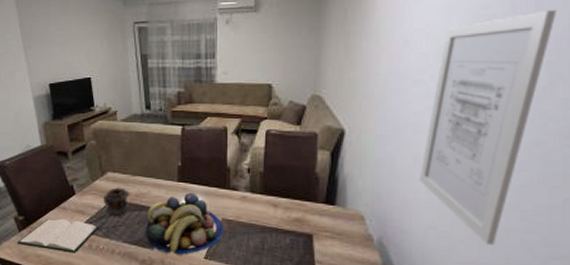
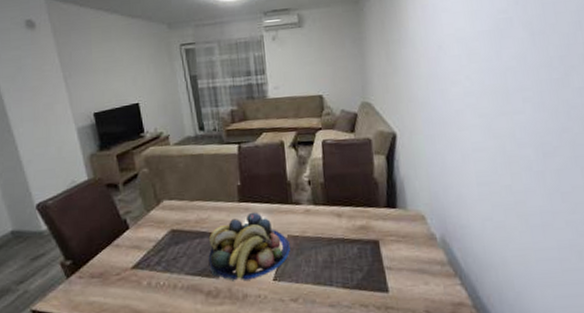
hardback book: present [17,218,99,253] -> none [65,257,158,295]
mug: present [104,187,131,217] -> none [161,215,191,248]
wall art: present [419,9,558,245] -> none [469,10,561,229]

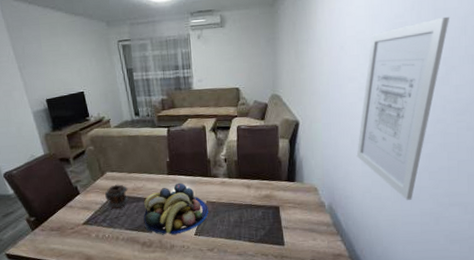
mug: none [161,215,191,248] -> present [105,184,130,210]
wall art: none [469,10,561,229] -> present [356,16,450,200]

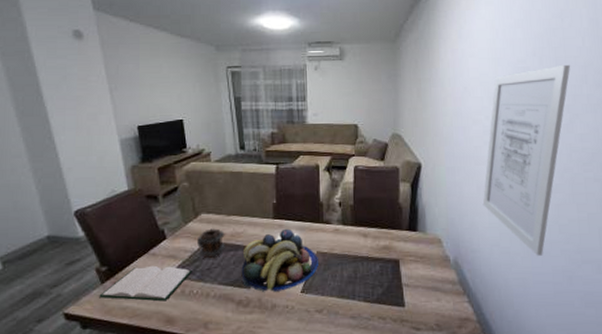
hardback book: none [31,215,103,244] -> present [99,265,192,302]

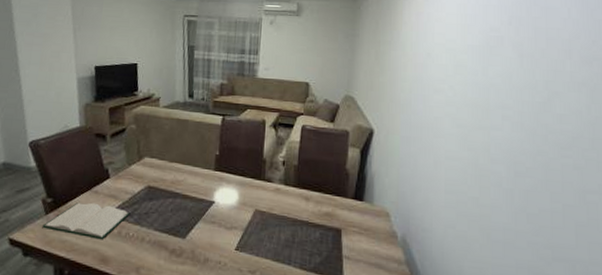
mug: present [197,228,226,259] -> none [138,173,166,204]
fruit bowl: present [241,228,318,292] -> none [177,182,256,246]
wall art: present [482,64,571,256] -> none [439,36,553,246]

